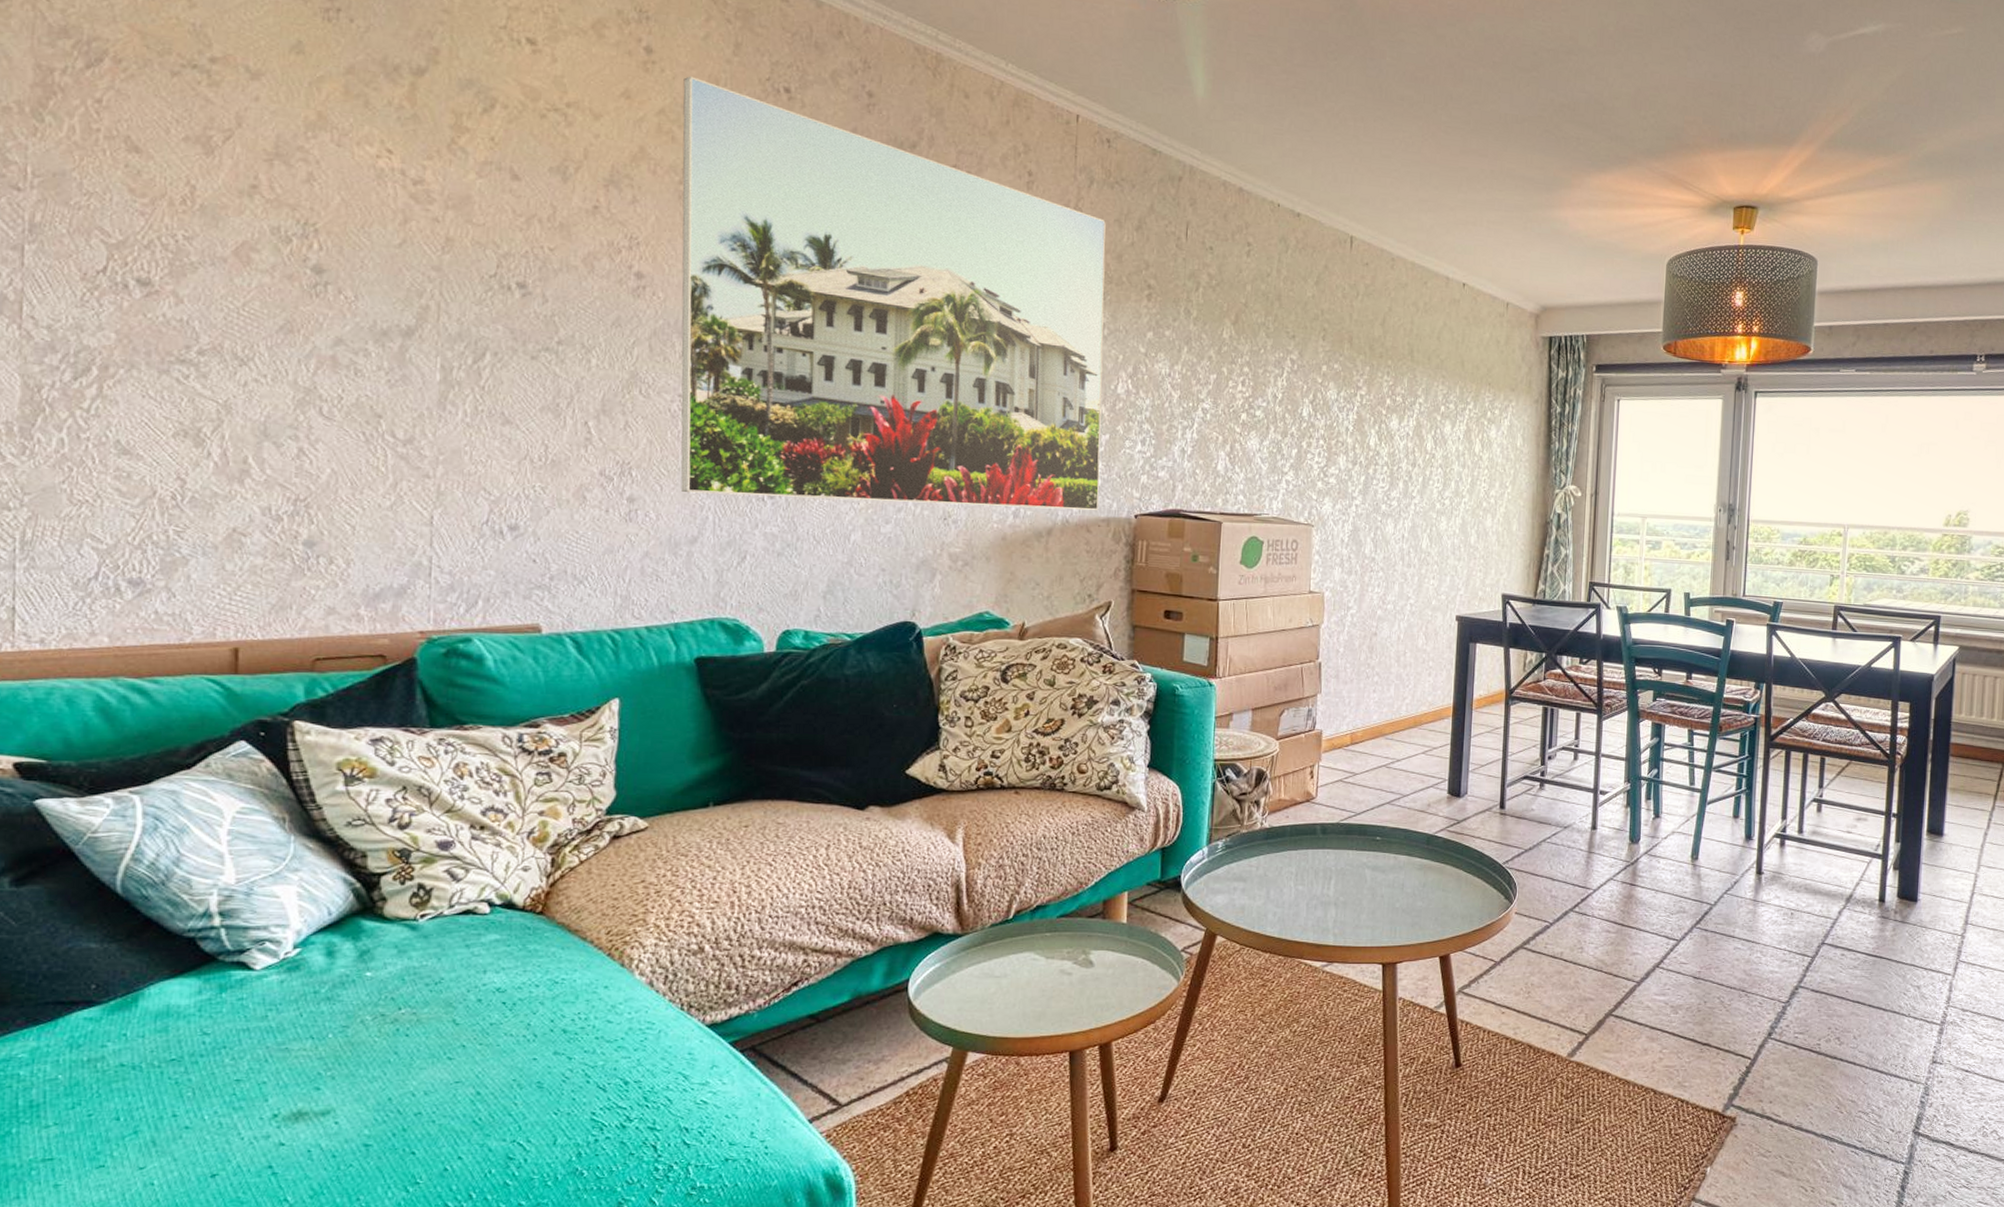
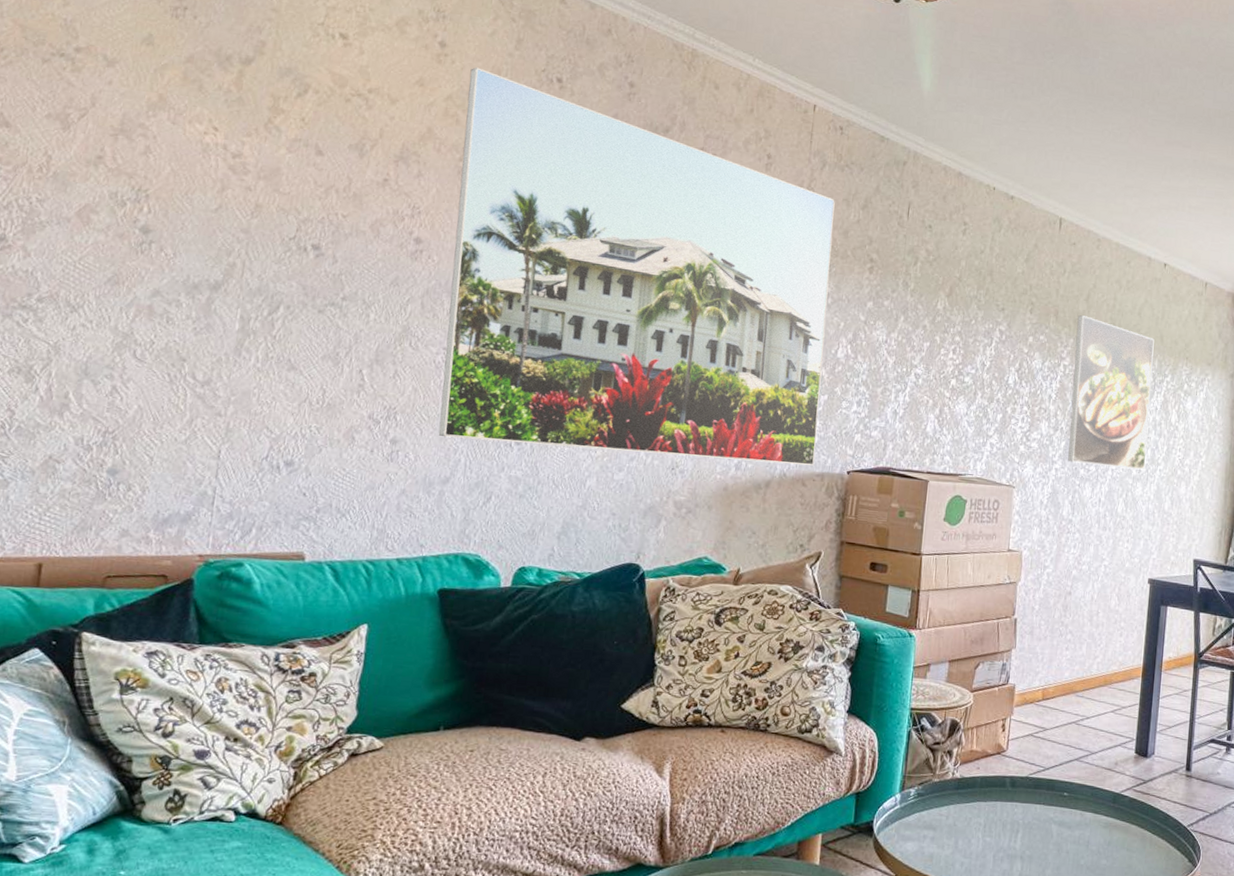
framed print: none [1368,341,1455,504] -> present [1068,315,1154,470]

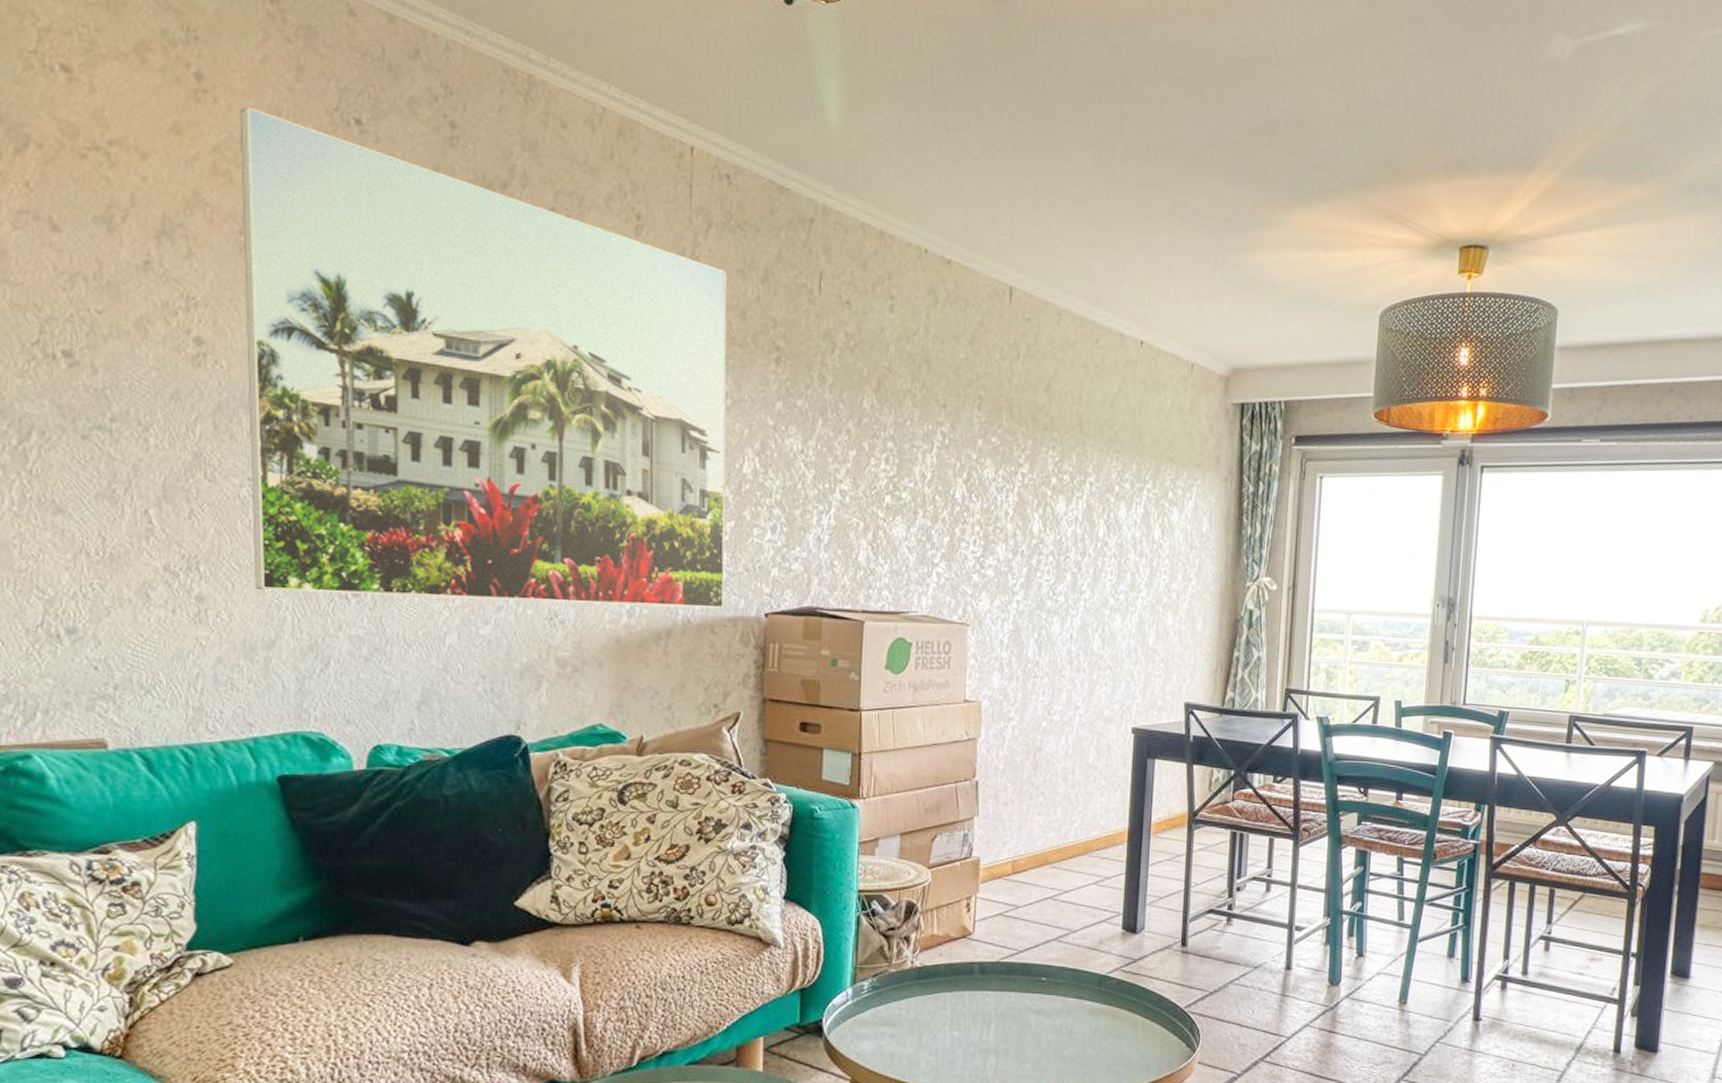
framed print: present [1068,315,1154,470] -> none [1030,410,1131,599]

